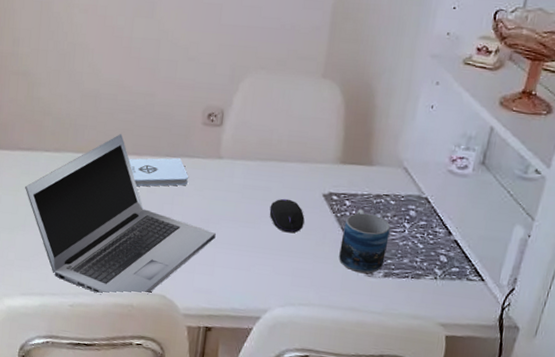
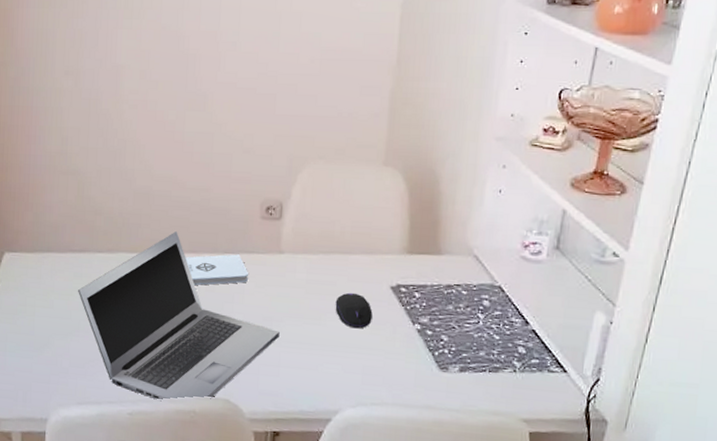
mug: present [339,209,391,273] -> none [411,301,464,368]

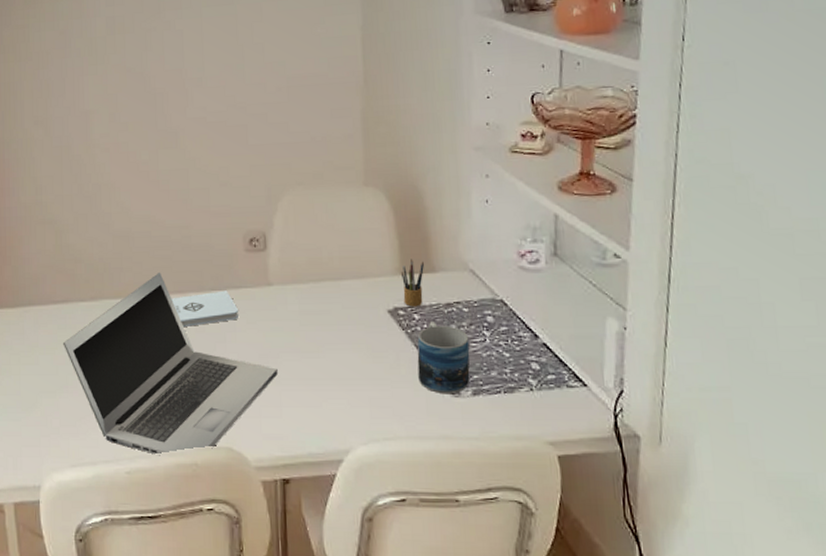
computer mouse: present [335,292,373,329] -> none [332,320,373,358]
pencil box: none [407,240,431,286] -> present [402,259,424,307]
mug: none [411,301,464,368] -> present [417,322,470,393]

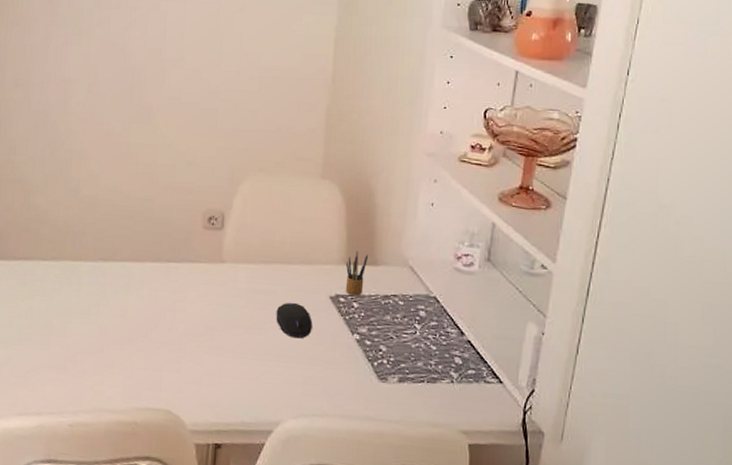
laptop: present [62,273,278,456] -> none [20,240,221,413]
notepad: present [171,290,238,327] -> none [128,263,191,294]
computer mouse: none [332,320,373,358] -> present [276,302,313,339]
mug: present [417,322,470,393] -> none [351,311,401,379]

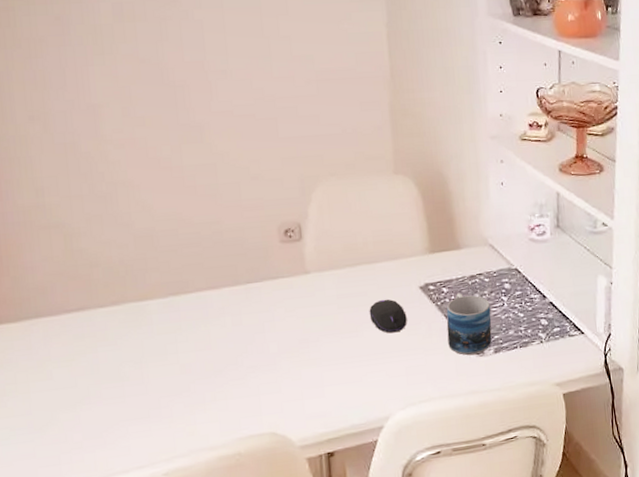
pencil box: present [345,251,368,296] -> none [431,239,450,282]
mug: none [351,311,401,379] -> present [446,293,492,355]

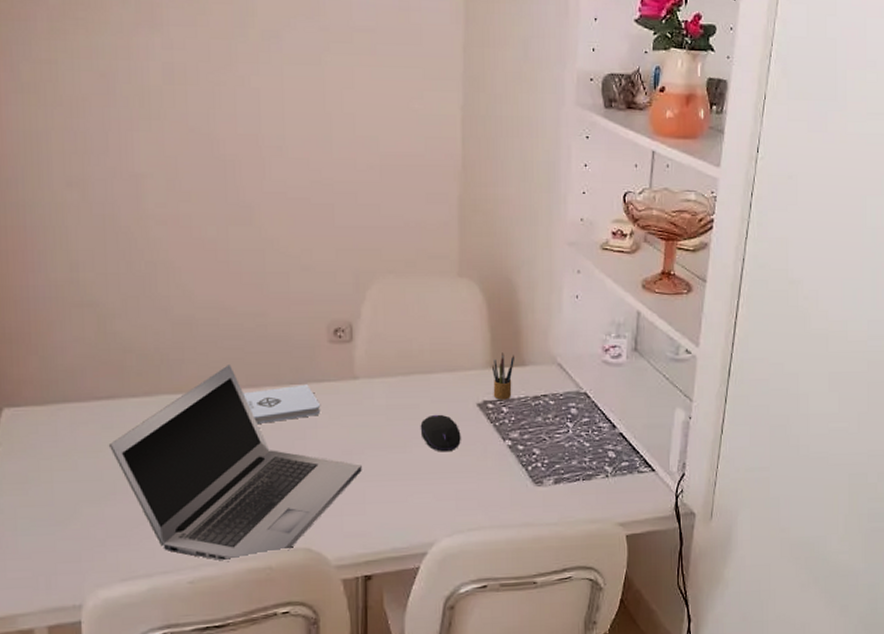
laptop: none [80,270,318,453] -> present [108,365,362,562]
notepad: none [204,282,276,322] -> present [243,384,320,424]
pencil box: none [431,239,450,282] -> present [492,352,514,400]
mug: present [446,293,492,355] -> none [504,414,554,483]

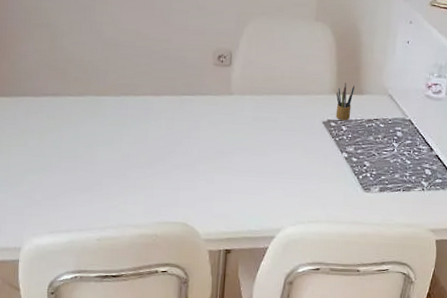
laptop: present [108,365,362,562] -> none [50,77,230,227]
notepad: present [243,384,320,424] -> none [148,96,203,124]
computer mouse: present [420,414,461,452] -> none [277,127,308,158]

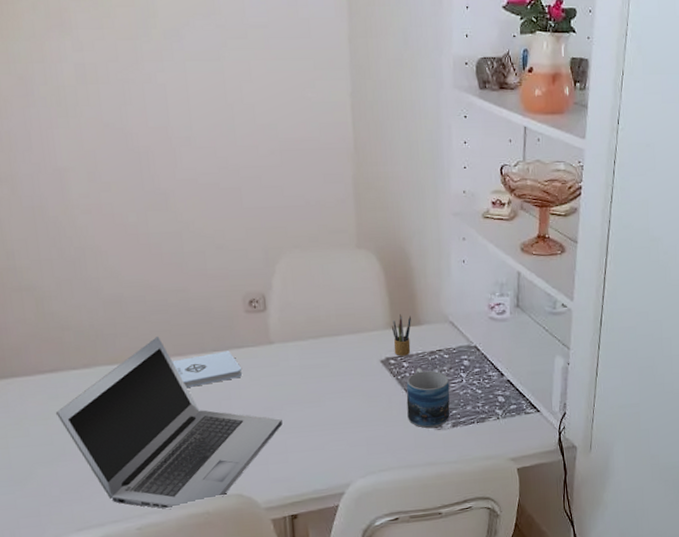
laptop: none [50,77,230,227] -> present [55,336,283,510]
notepad: none [148,96,203,124] -> present [172,350,242,388]
mug: none [340,133,382,189] -> present [406,368,450,428]

